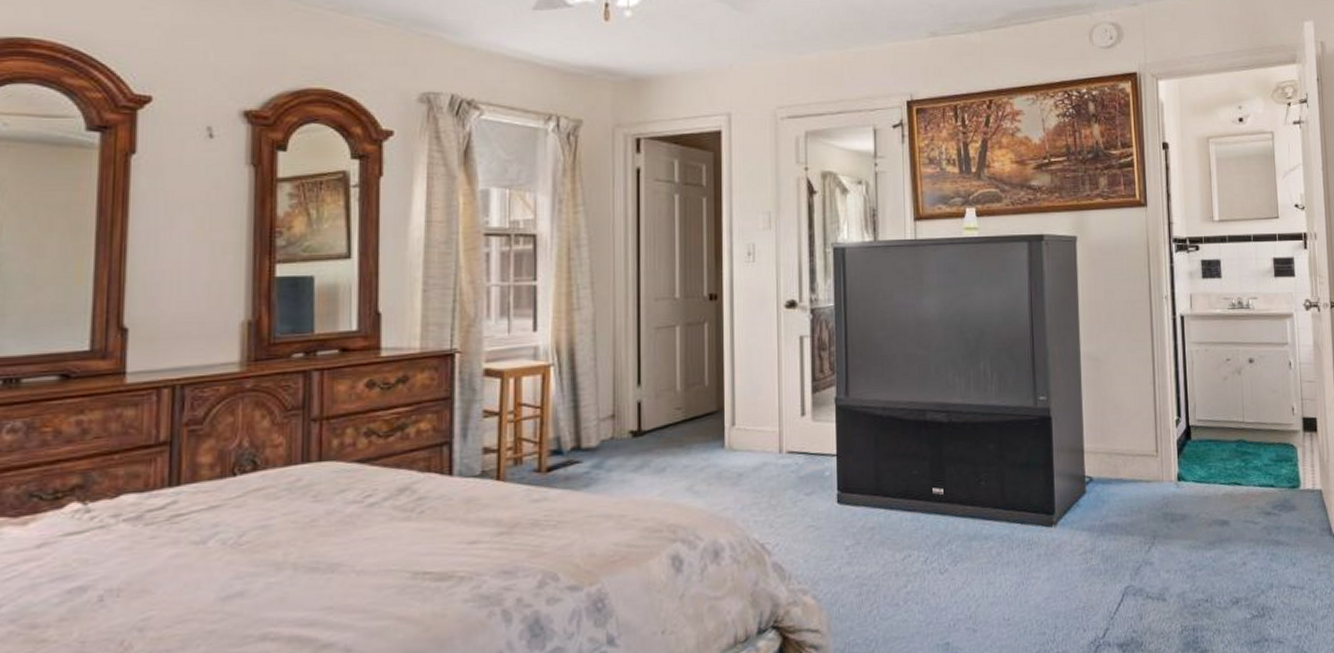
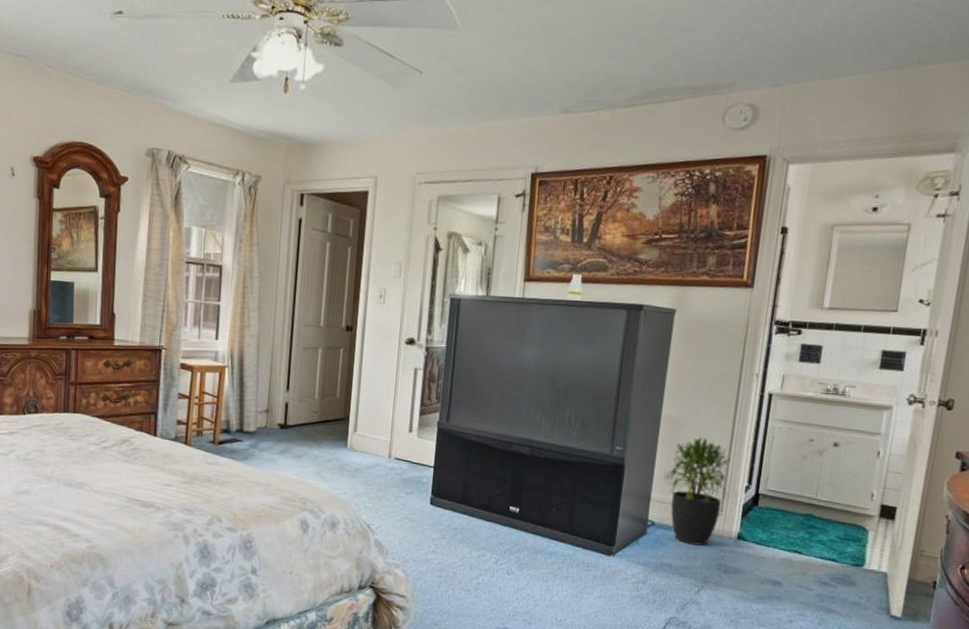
potted plant: none [1093,371,1160,497] -> present [663,436,730,546]

